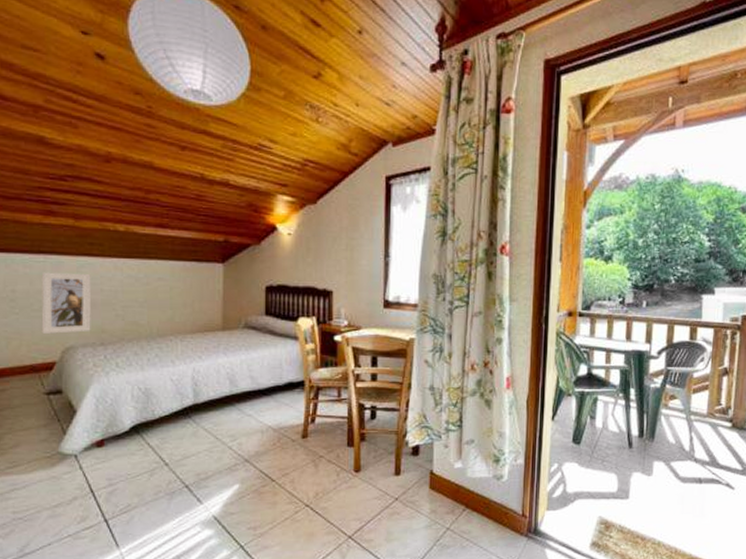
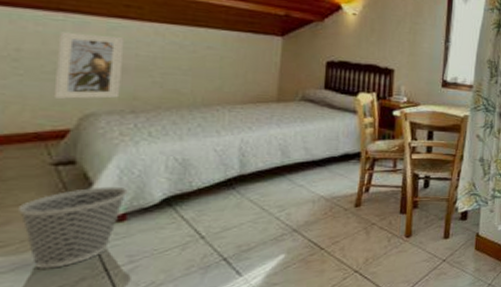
wastebasket: none [23,414,104,488] -> present [17,186,128,269]

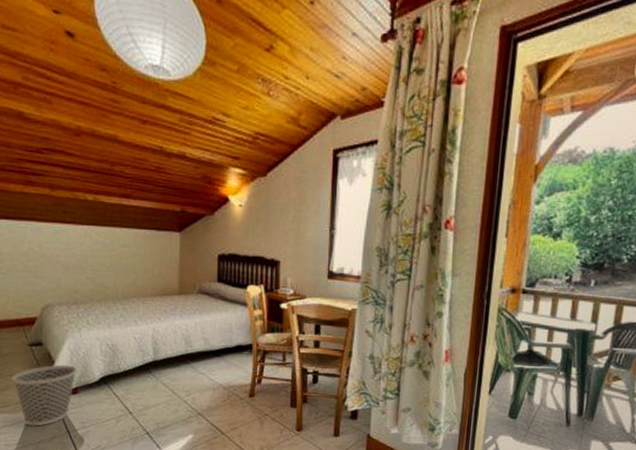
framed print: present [53,31,125,99] -> none [23,237,66,293]

